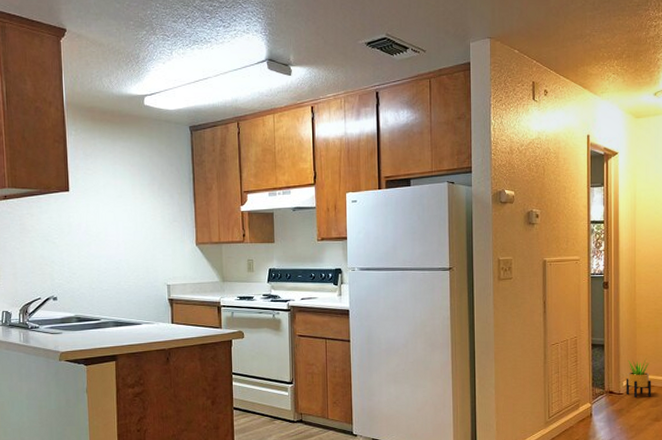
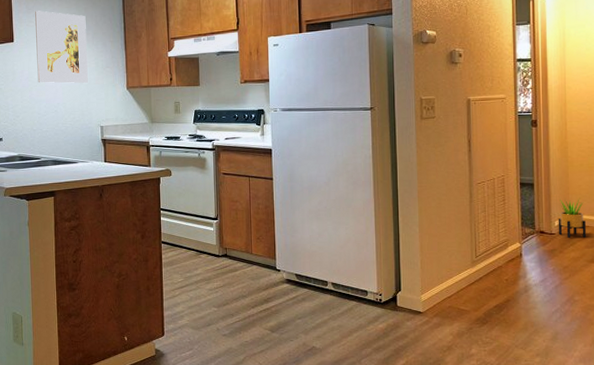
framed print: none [94,157,153,239] -> present [35,10,88,84]

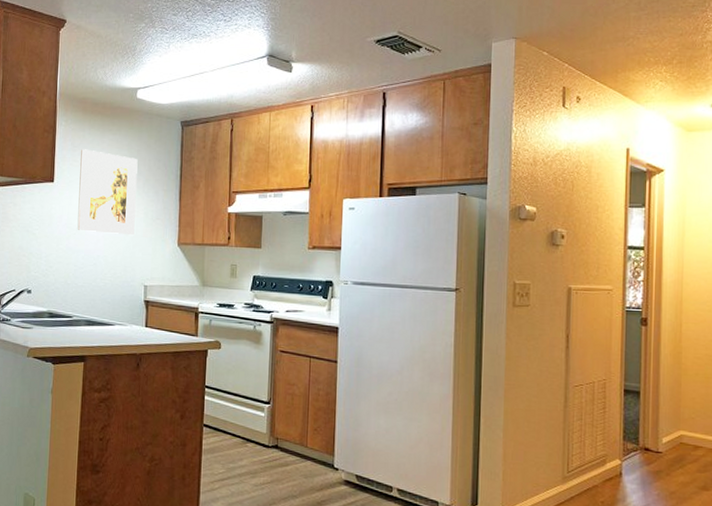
potted plant: present [558,199,586,238] -> none [665,412,699,460]

